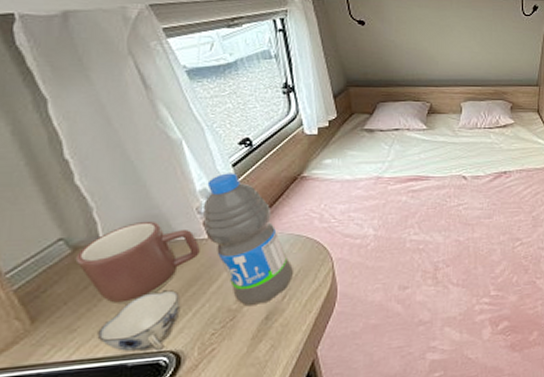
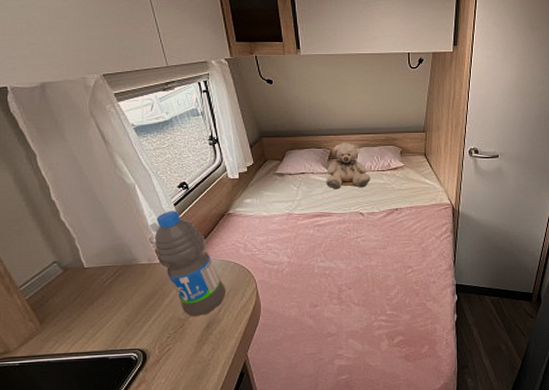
mug: present [75,220,200,303] -> none [66,248,154,311]
teacup: present [97,289,181,352] -> none [86,301,143,349]
teddy bear: none [424,94,476,149] -> present [326,142,371,190]

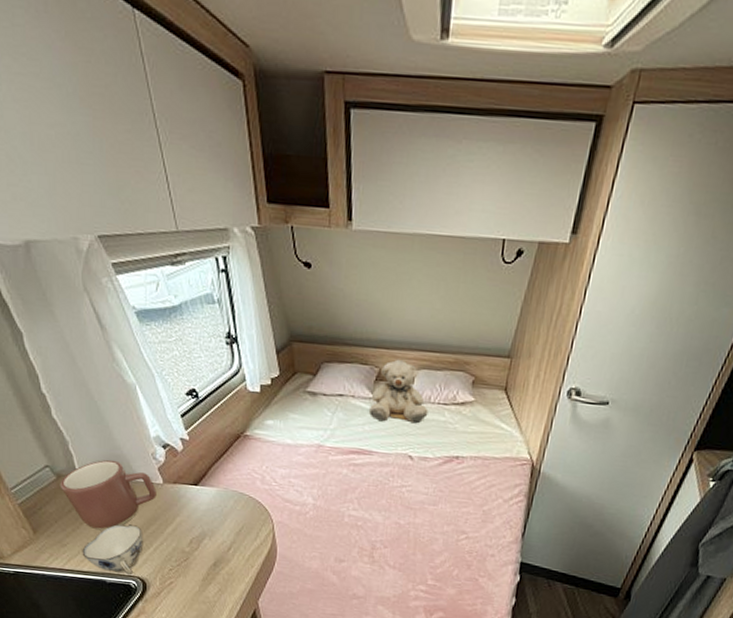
mug: none [66,248,154,311] -> present [59,459,157,530]
teacup: none [86,301,143,349] -> present [82,523,144,576]
water bottle: present [154,210,225,317] -> none [157,422,237,552]

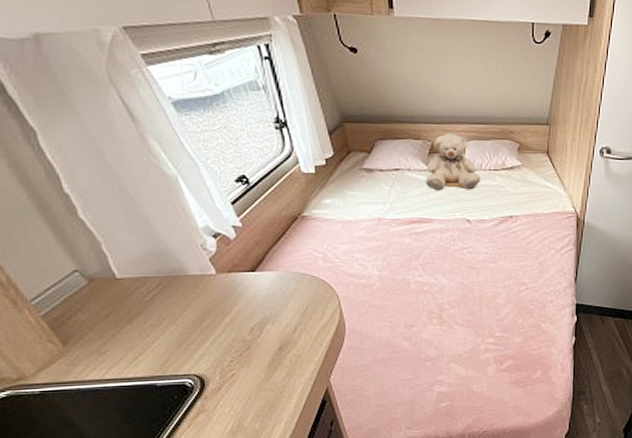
mug: present [59,459,157,530] -> none [92,255,210,331]
teacup: present [82,523,144,576] -> none [125,319,199,374]

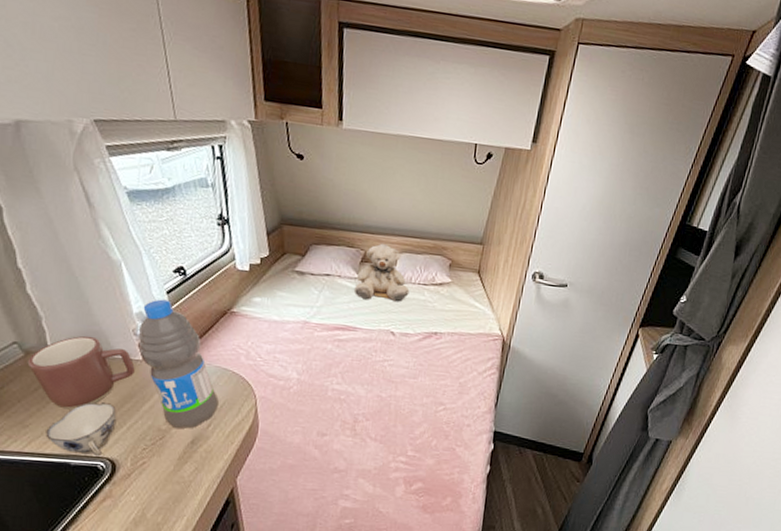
mug: none [92,255,210,331] -> present [27,335,135,409]
teacup: none [125,319,199,374] -> present [45,401,117,457]
water bottle: none [207,211,301,338] -> present [138,299,219,429]

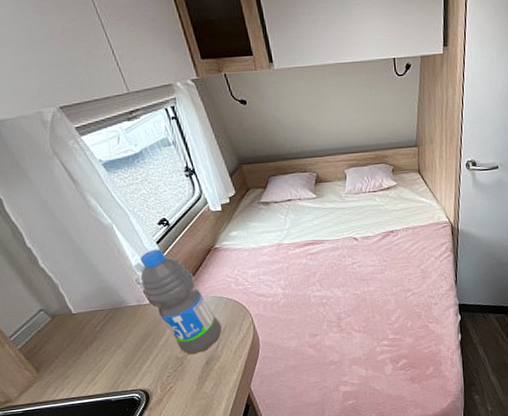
mug: present [27,335,135,409] -> none [55,292,146,356]
teacup: present [45,401,117,457] -> none [84,344,141,391]
teddy bear: present [354,243,410,302] -> none [314,163,363,215]

